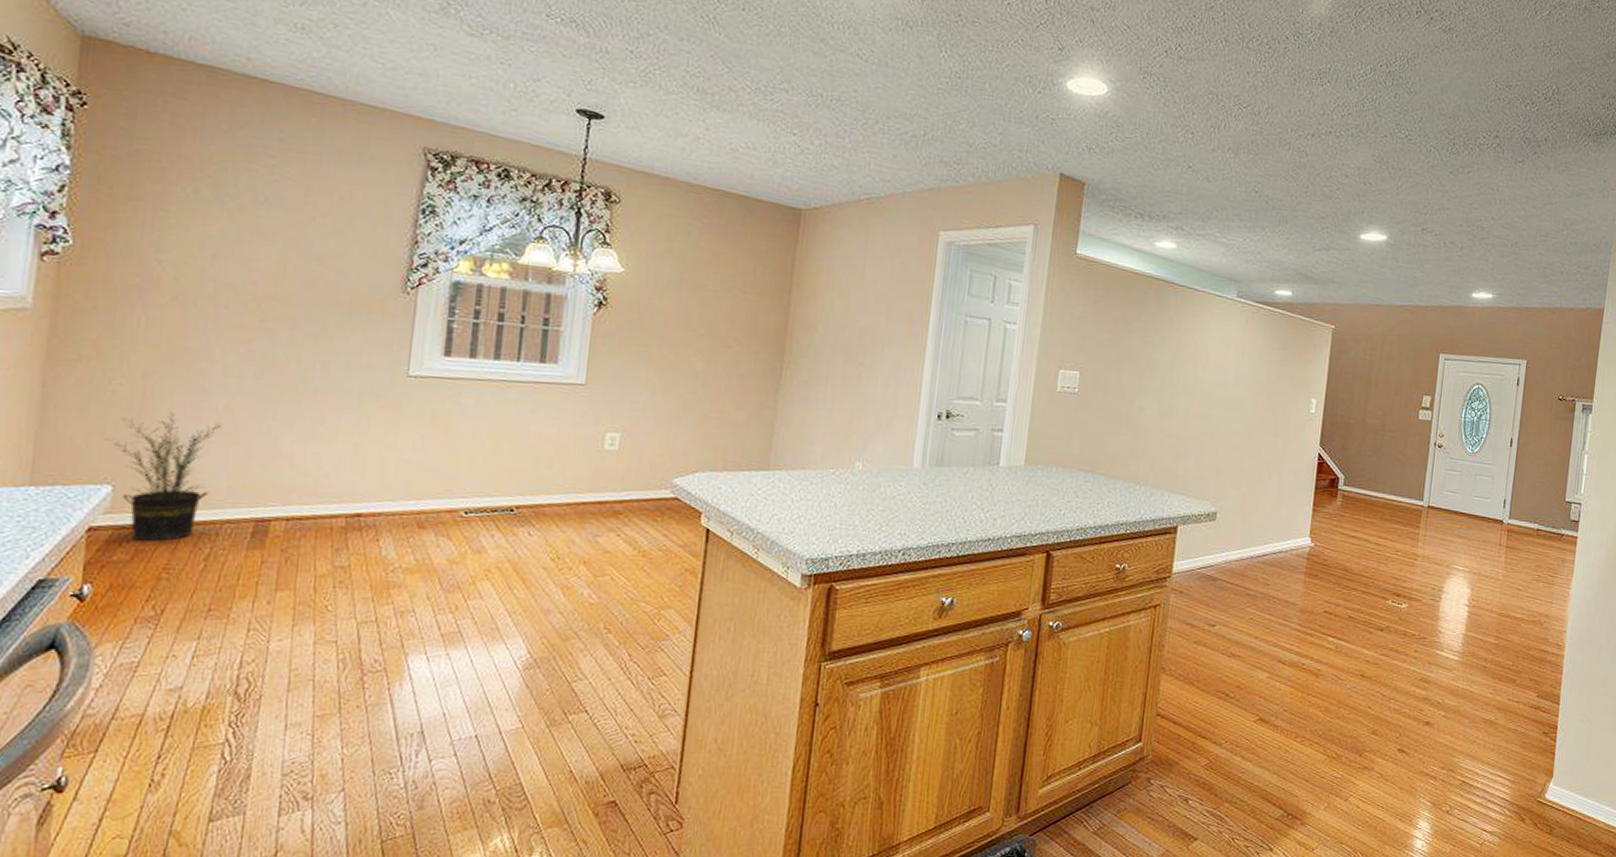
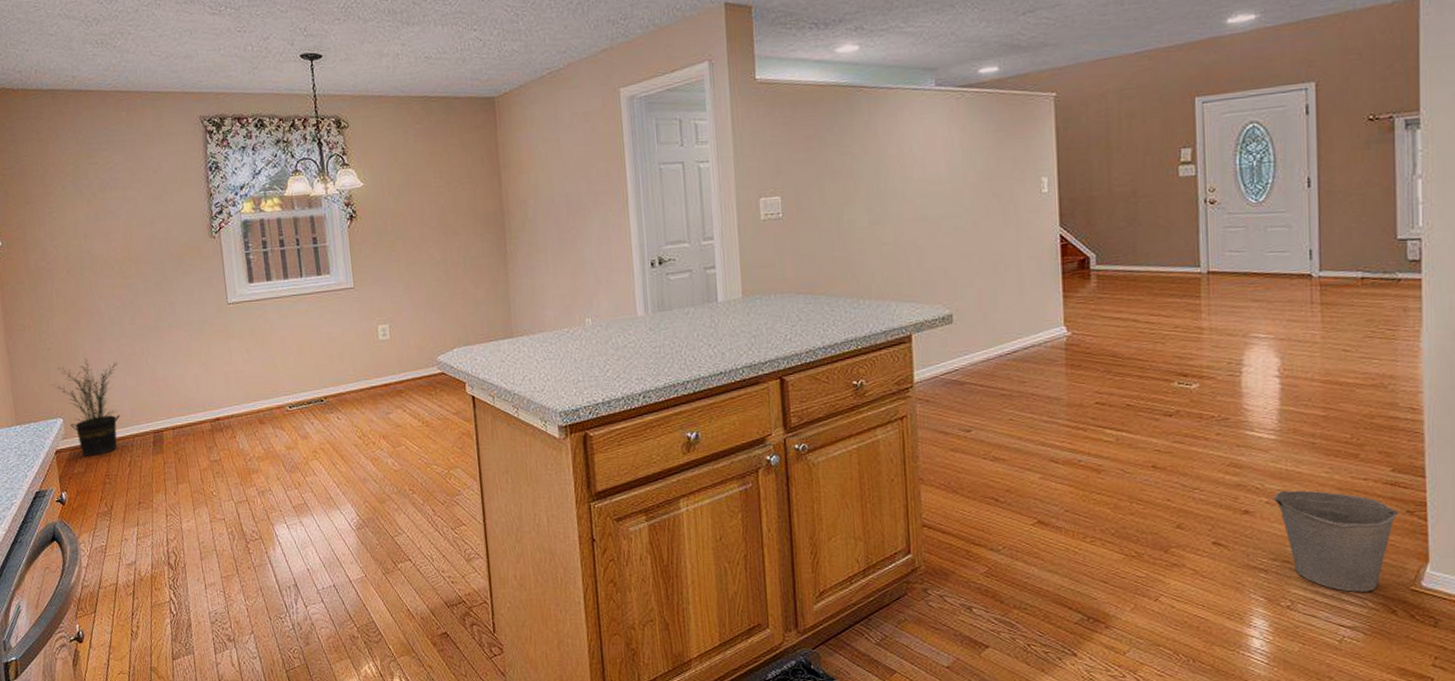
bucket: none [1448,707,1537,801] -> present [1272,490,1398,592]

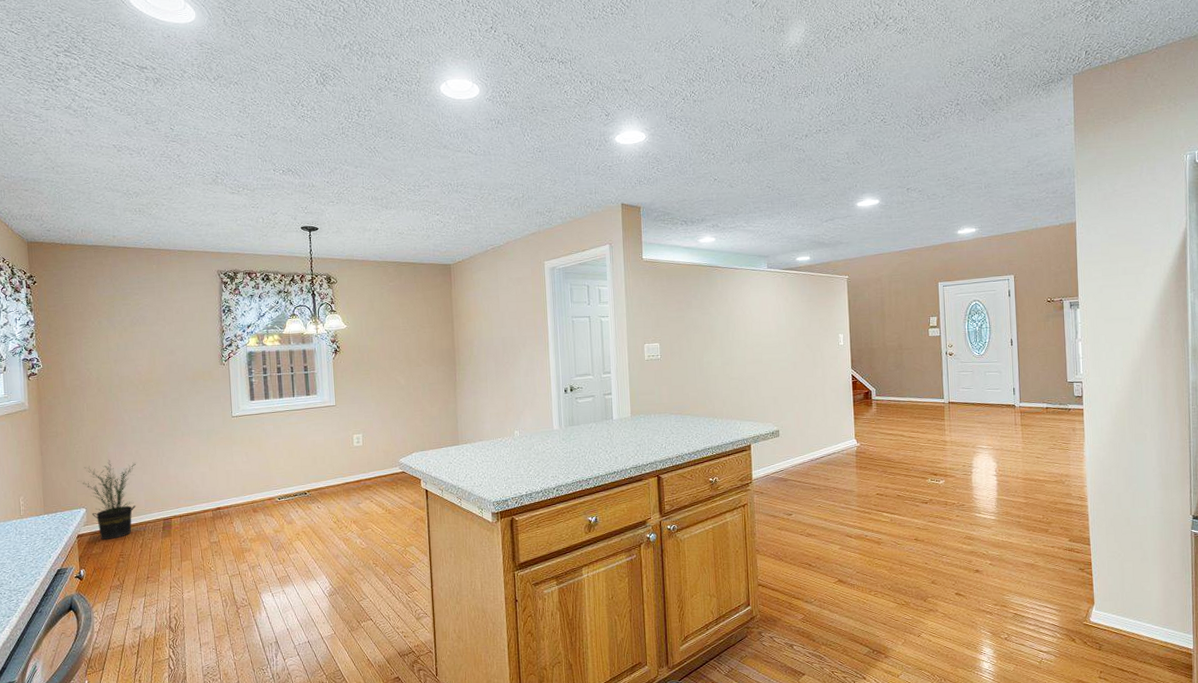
bucket: present [1272,490,1398,592] -> none [993,555,1074,627]

